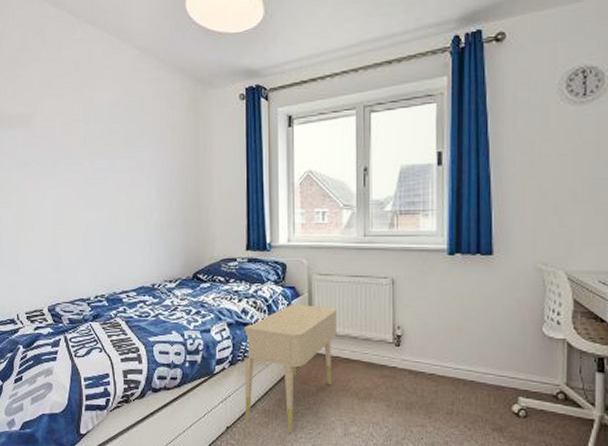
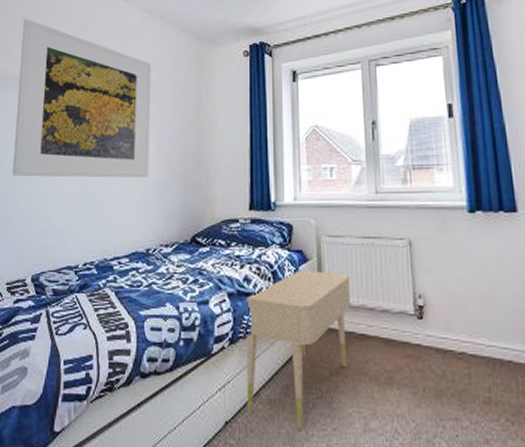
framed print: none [14,54,151,219] -> present [12,18,151,178]

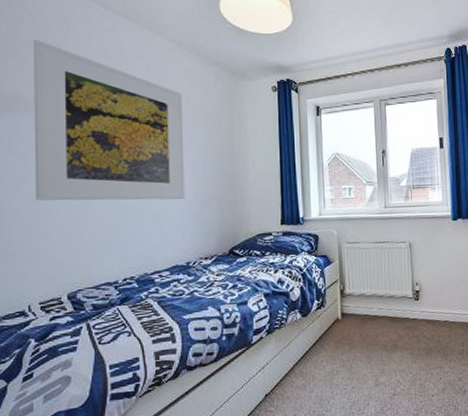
nightstand: present [247,269,351,431] -> none [281,270,365,392]

